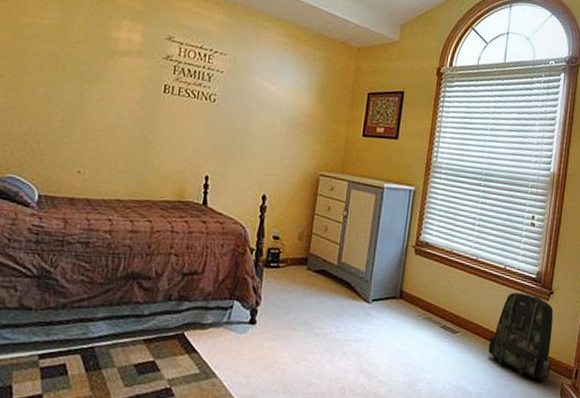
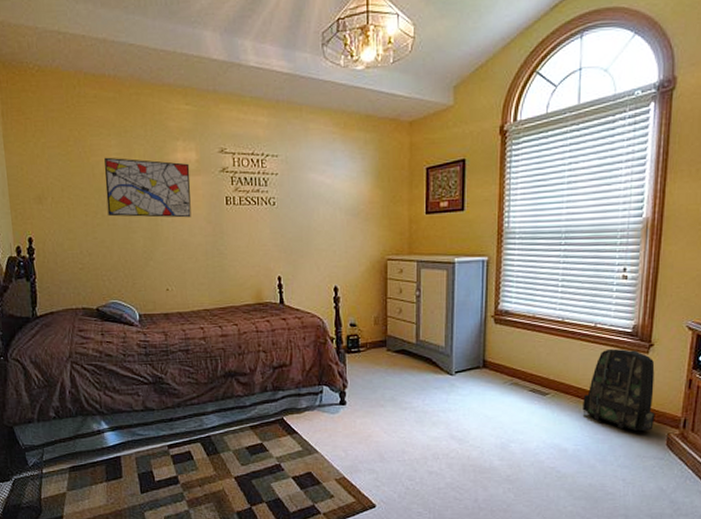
wall art: none [27,20,132,99] -> present [104,157,191,218]

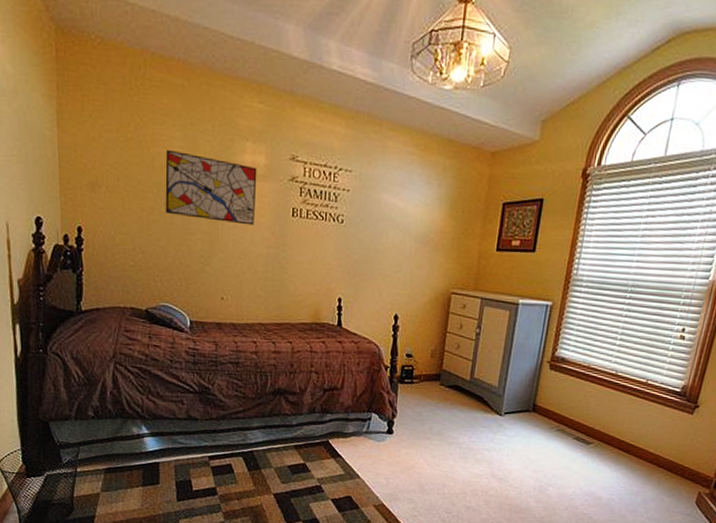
backpack: present [582,348,656,431] -> none [622,405,697,488]

